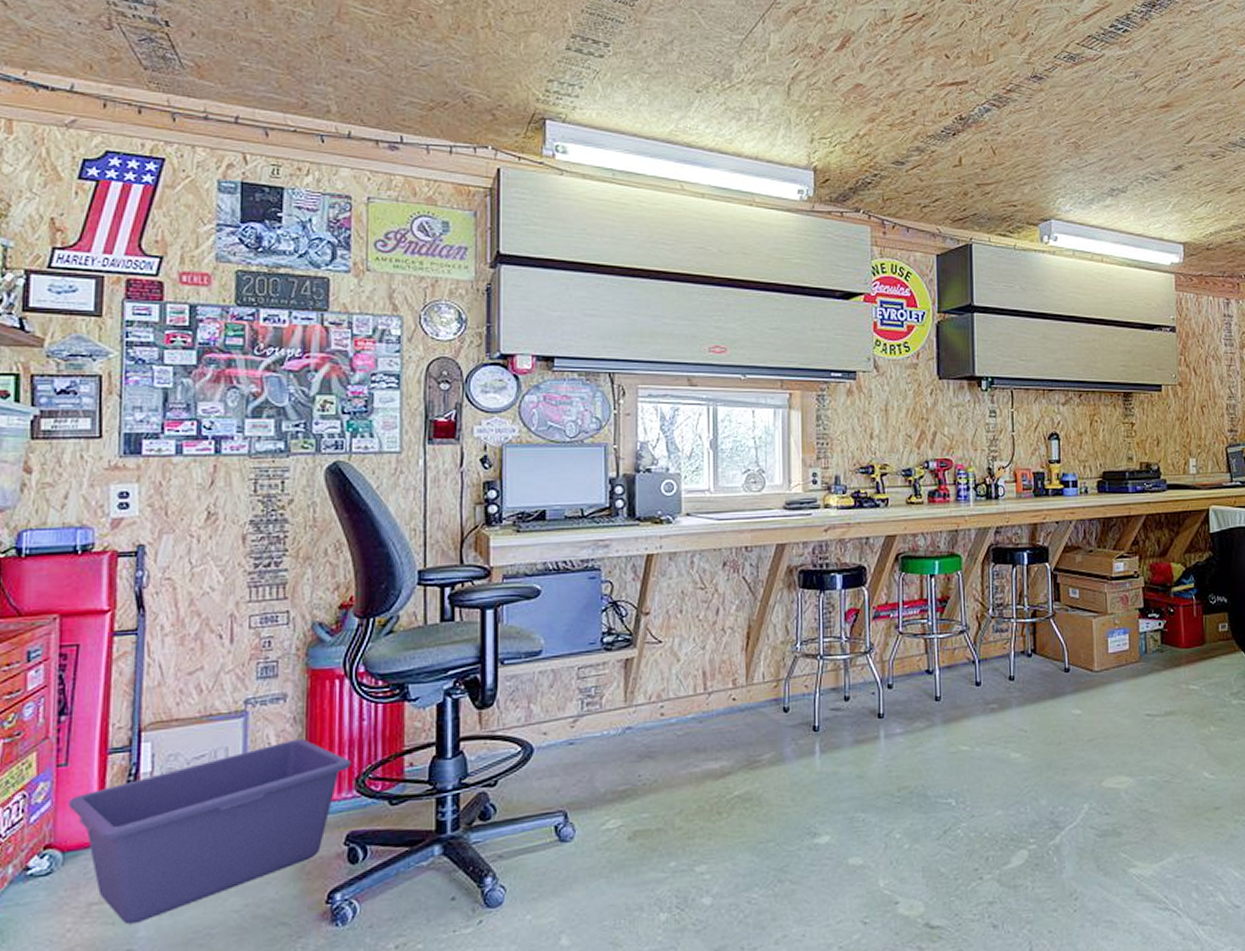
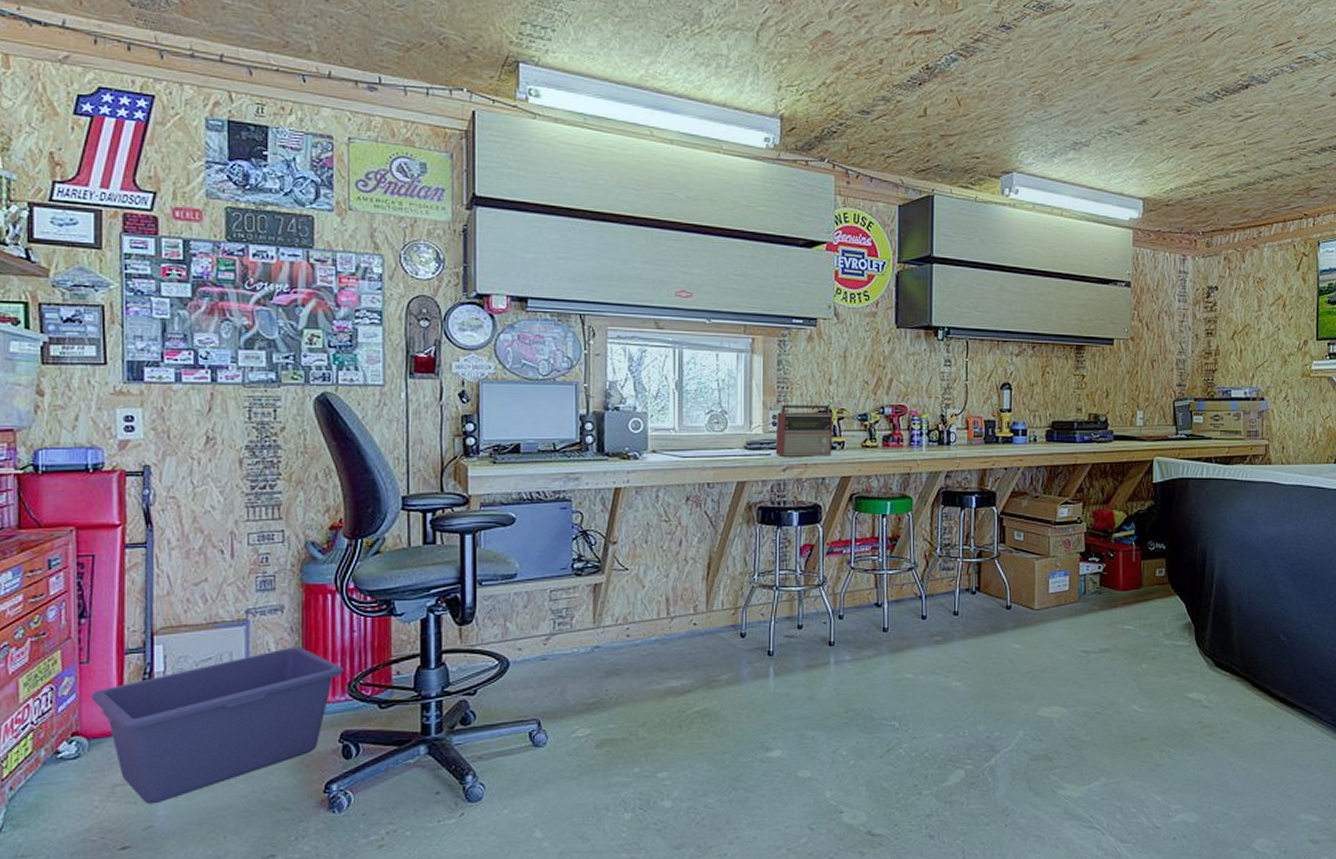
radio: none [816,461,876,516] -> present [775,405,833,457]

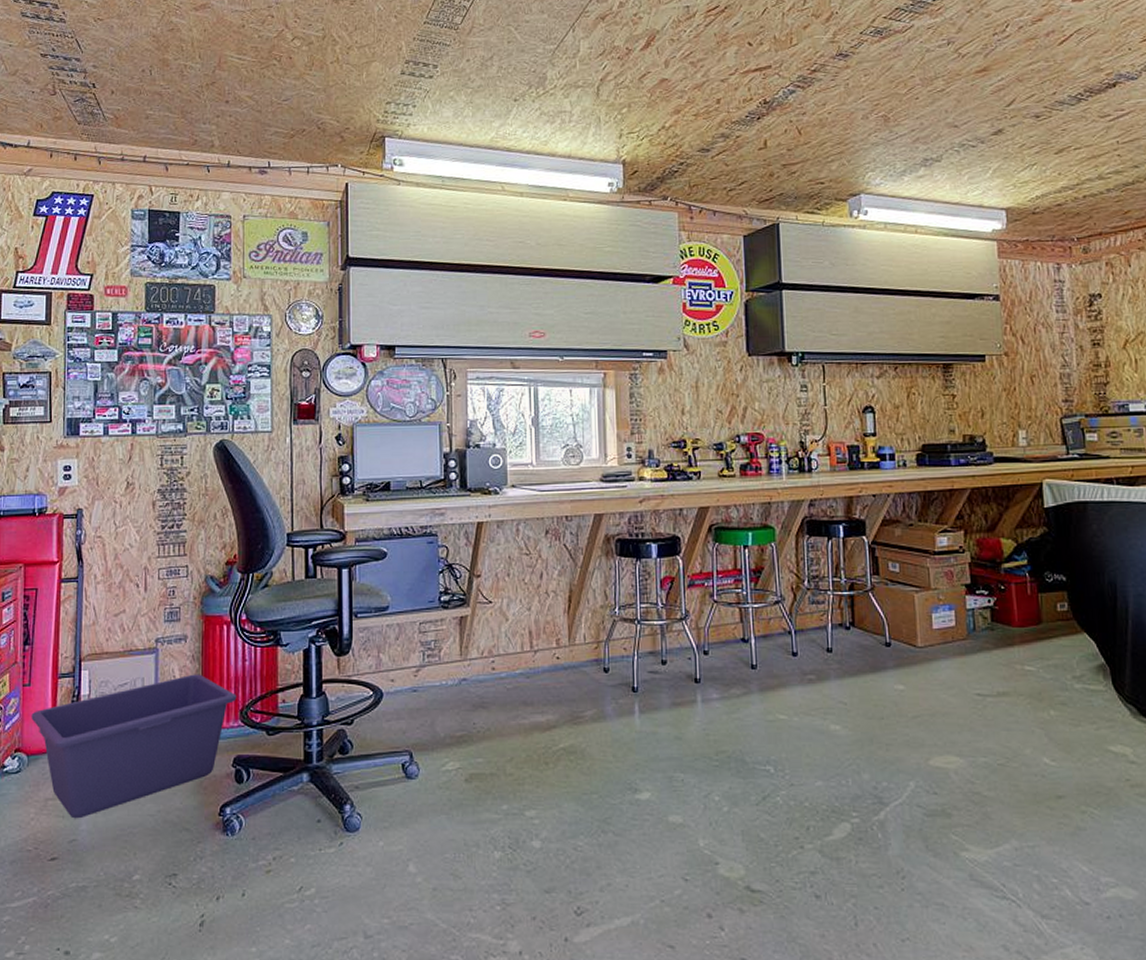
radio: present [775,405,833,457] -> none [631,436,688,488]

